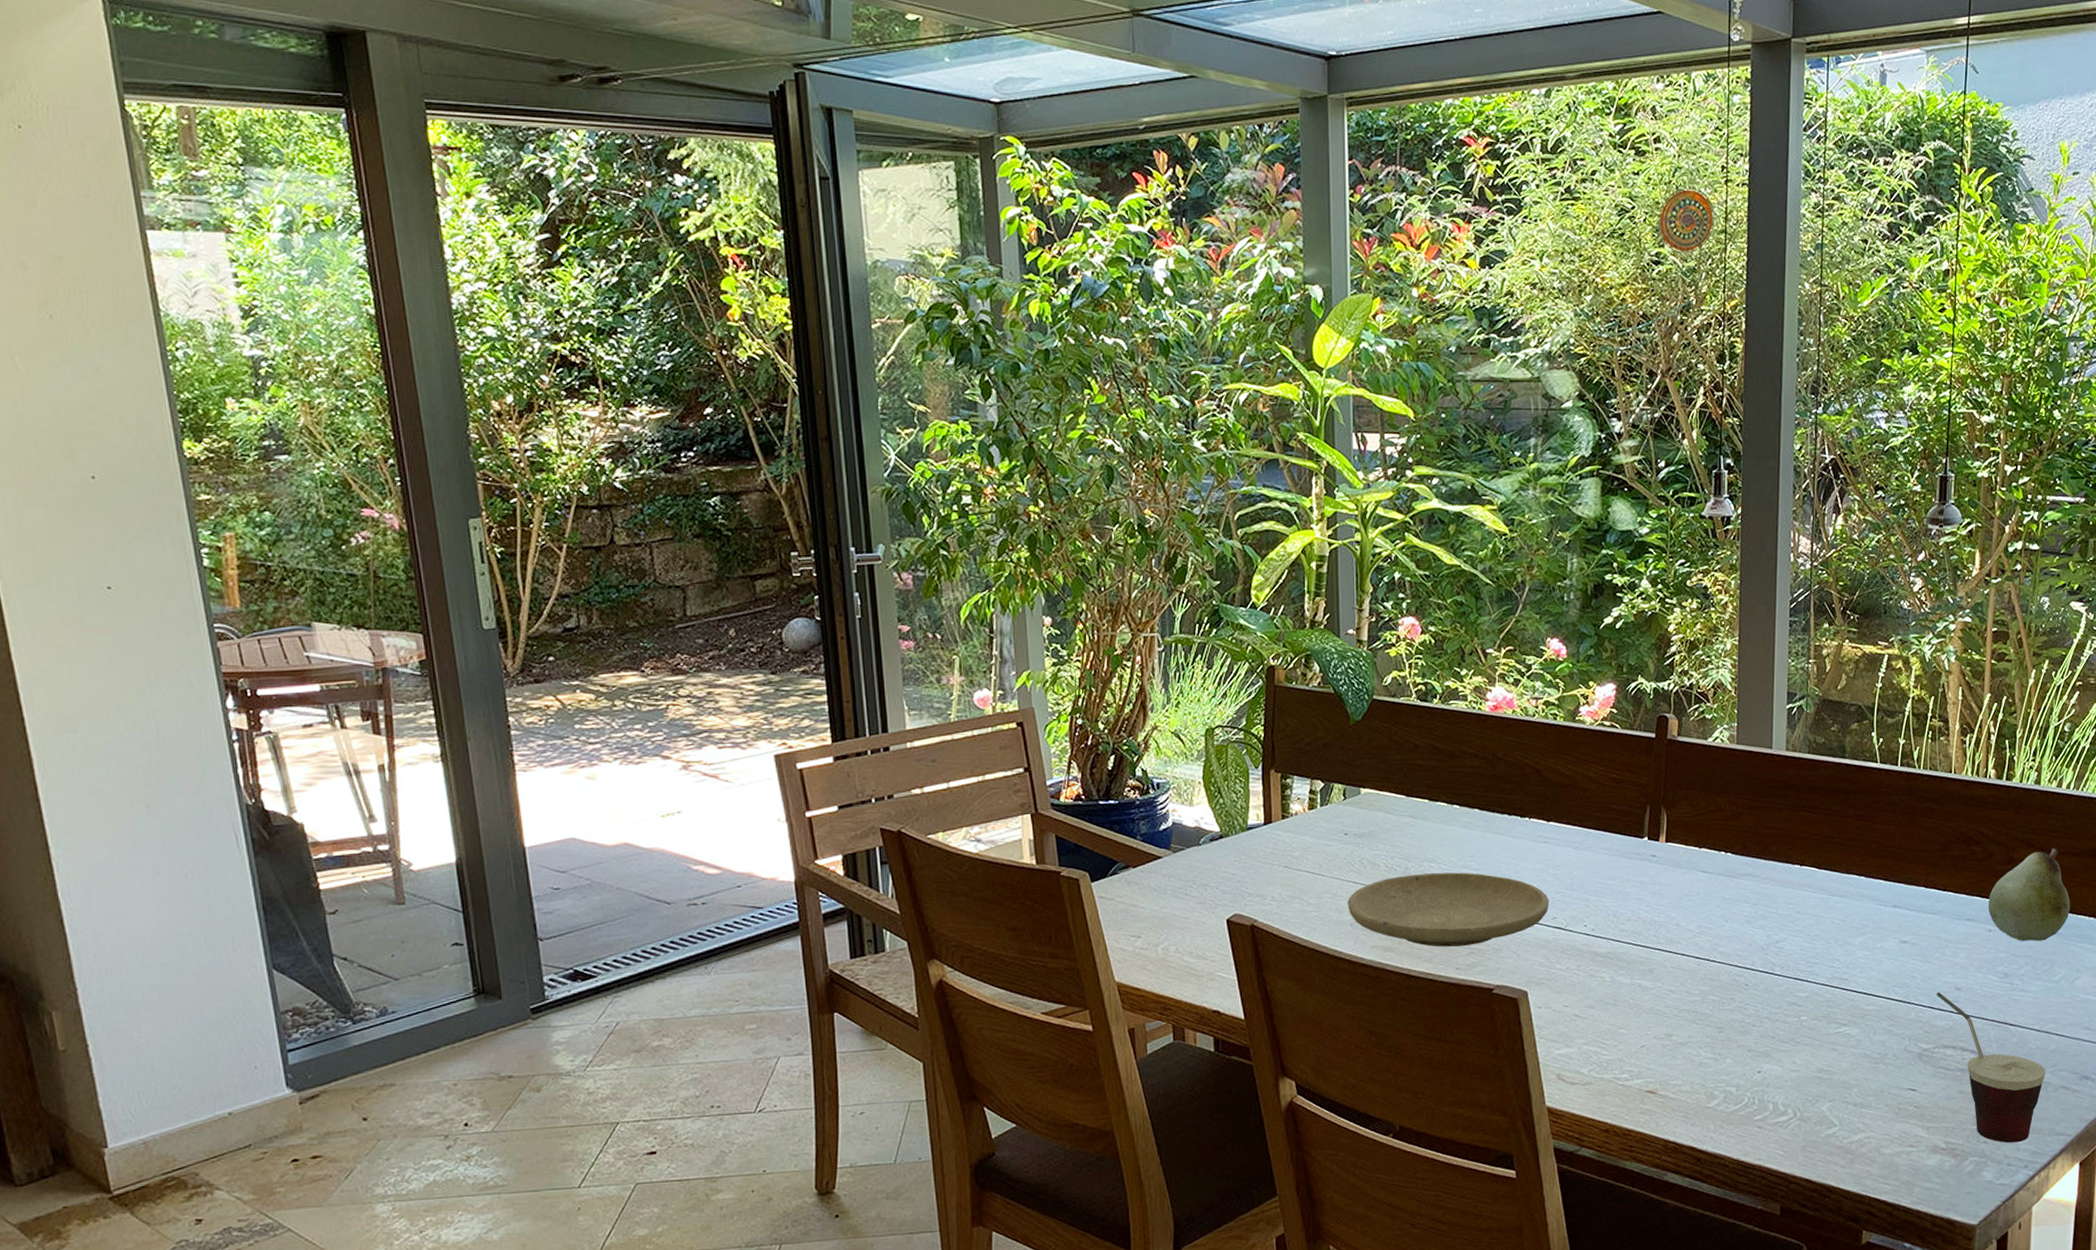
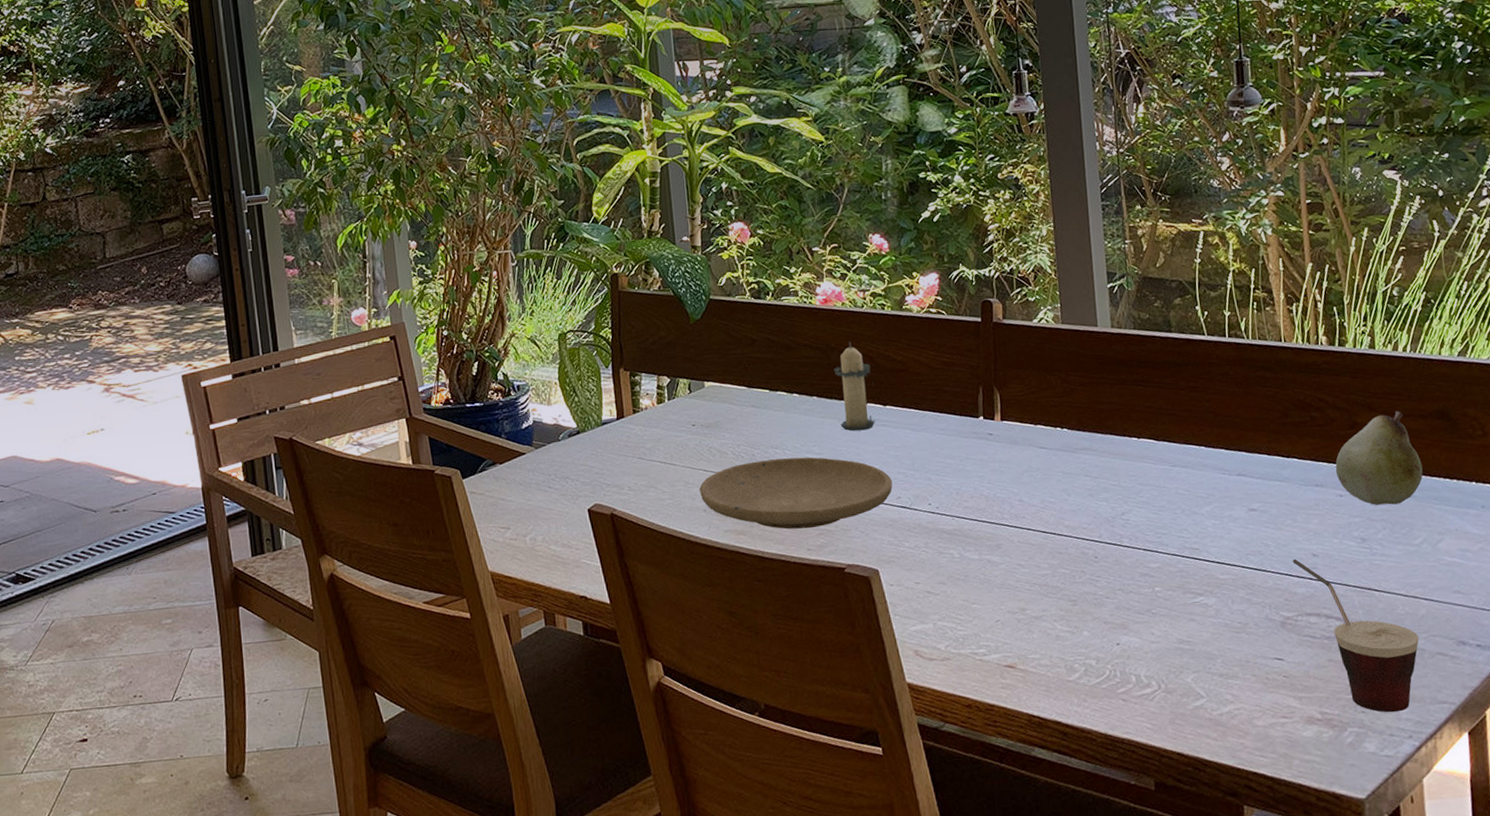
candle: none [1498,752,1538,847] -> present [834,341,876,432]

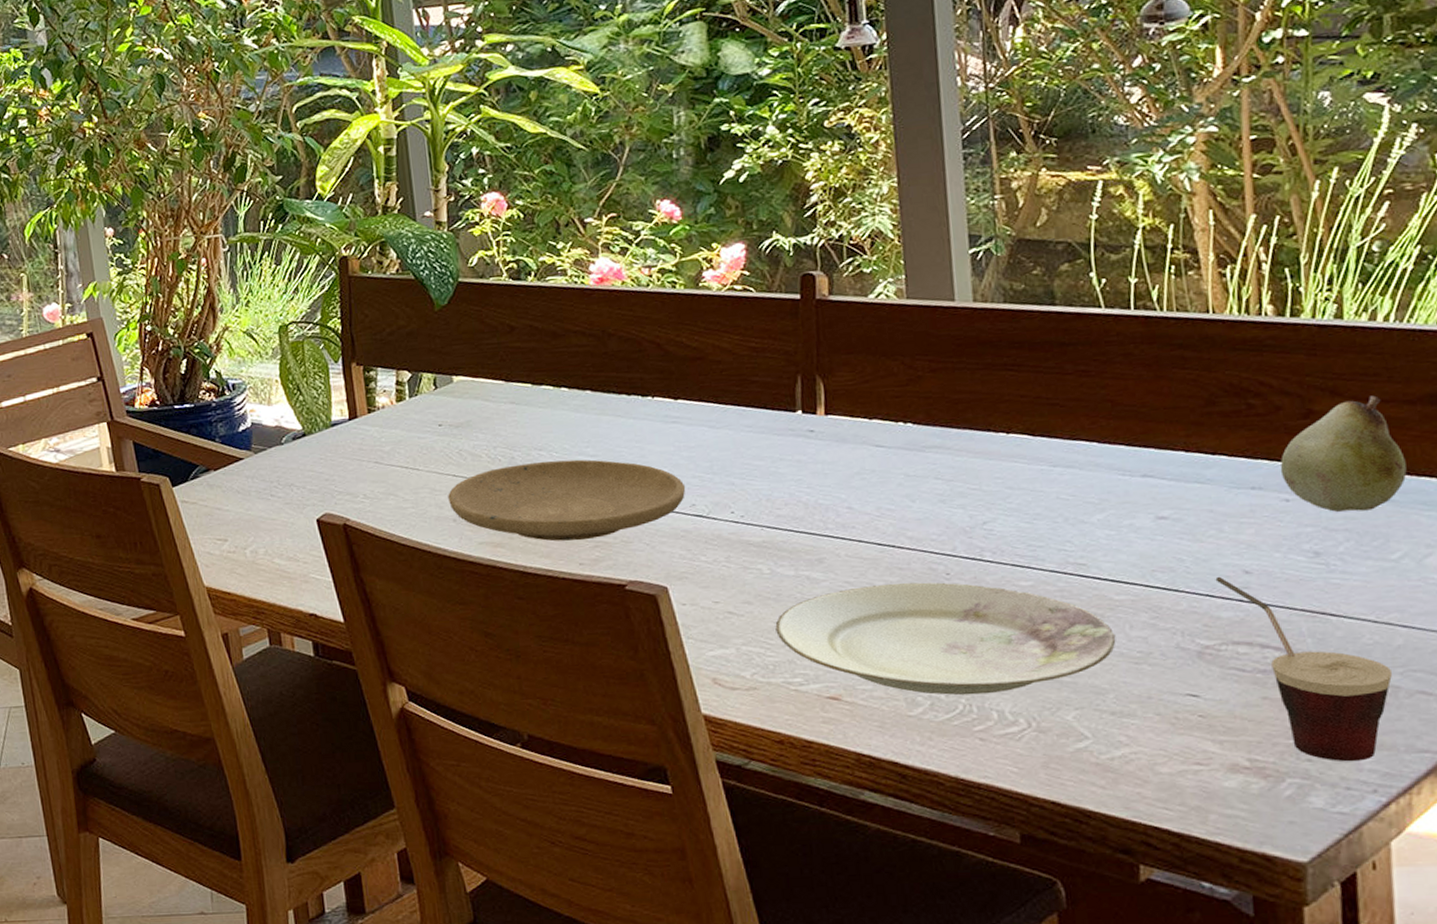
candle: present [834,341,876,432] -> none [611,326,665,430]
plate: none [964,564,1222,662] -> present [775,582,1116,695]

